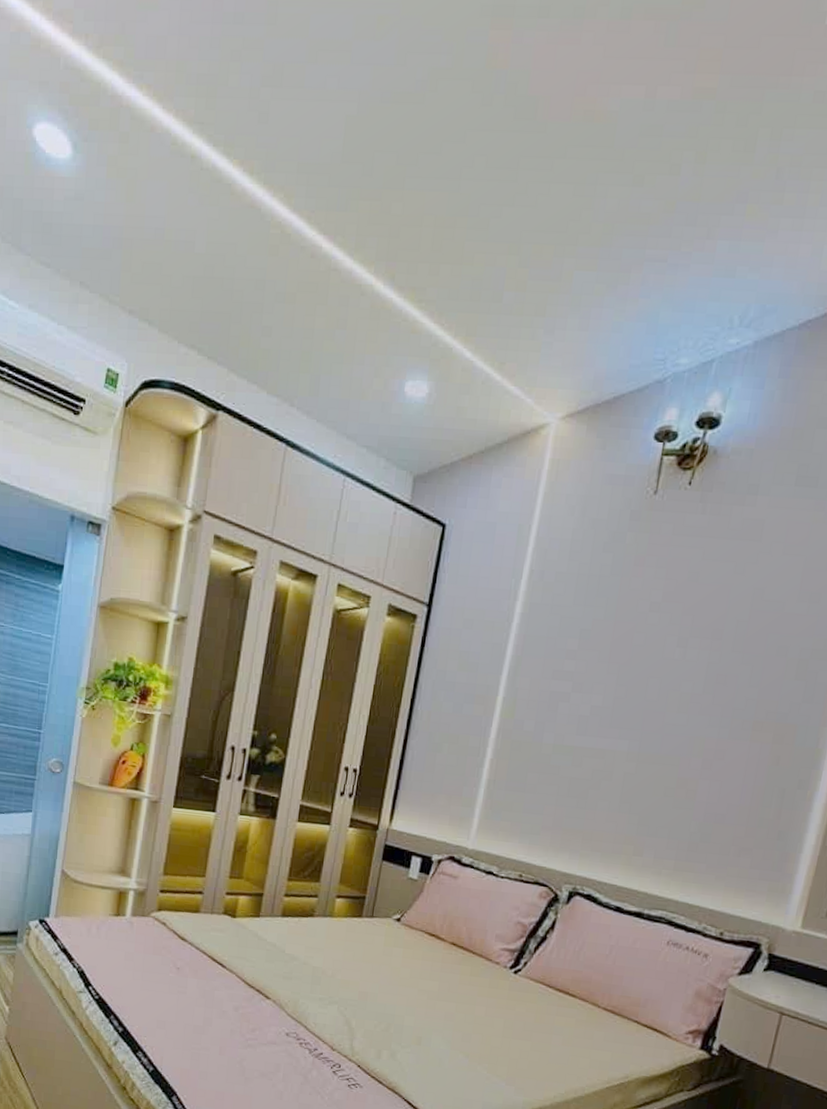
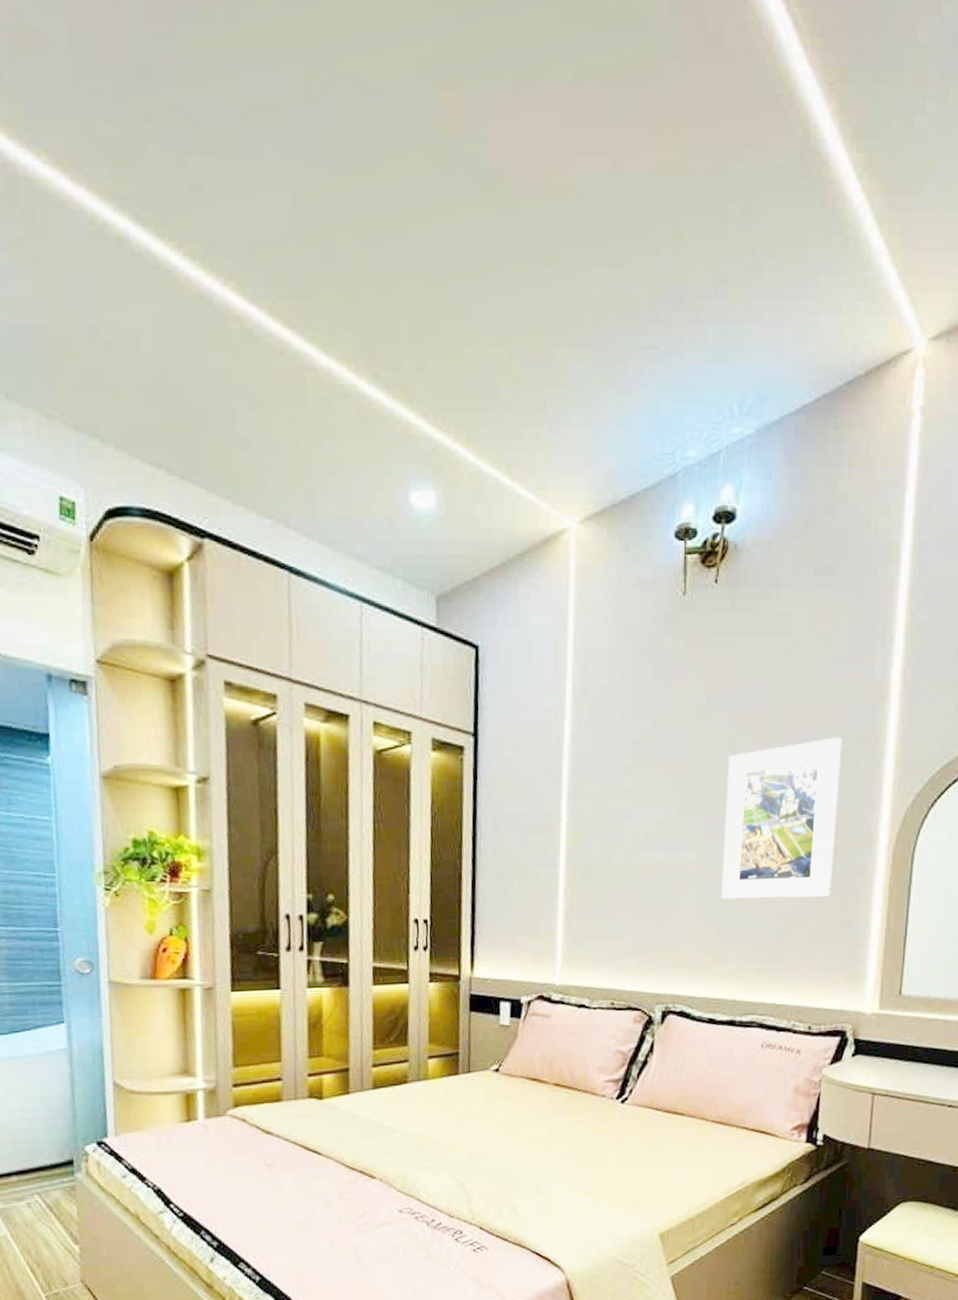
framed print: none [647,646,801,806] -> present [720,737,842,899]

